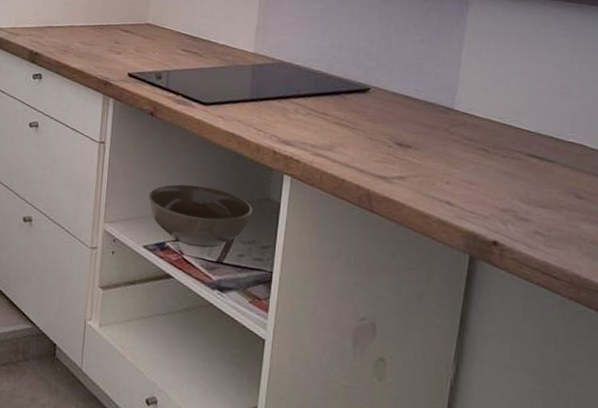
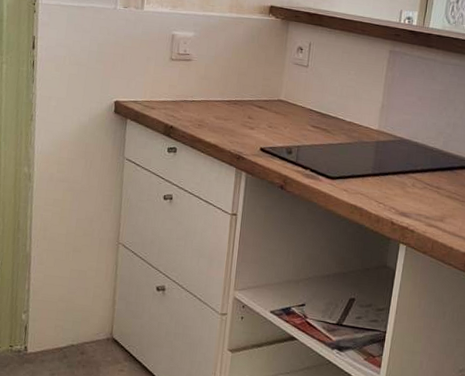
bowl: present [149,184,253,248] -> none [276,253,371,311]

